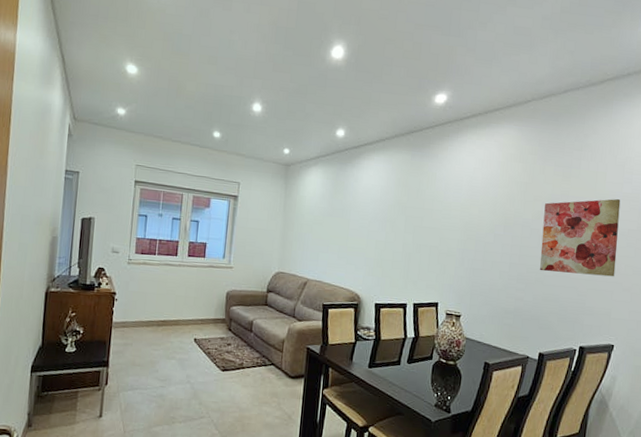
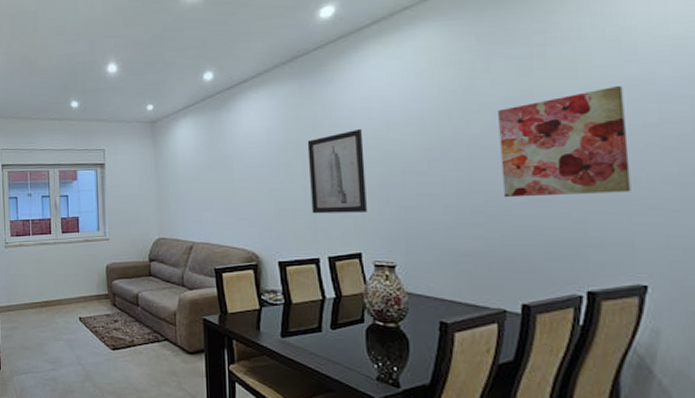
wall art: none [406,200,452,270] -> present [307,128,367,214]

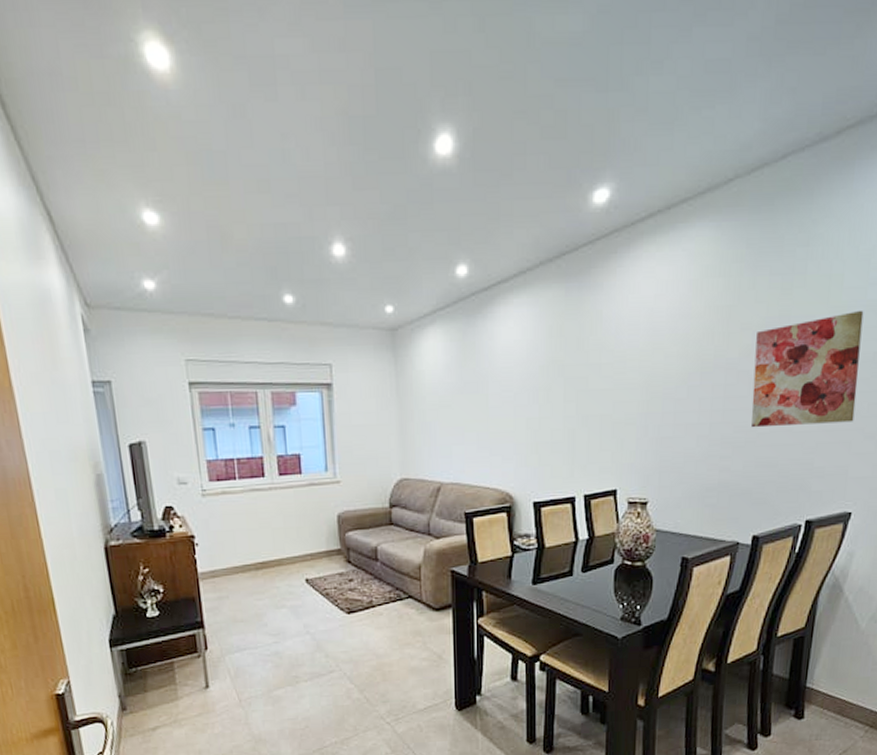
wall art: present [307,128,367,214] -> none [570,347,628,447]

